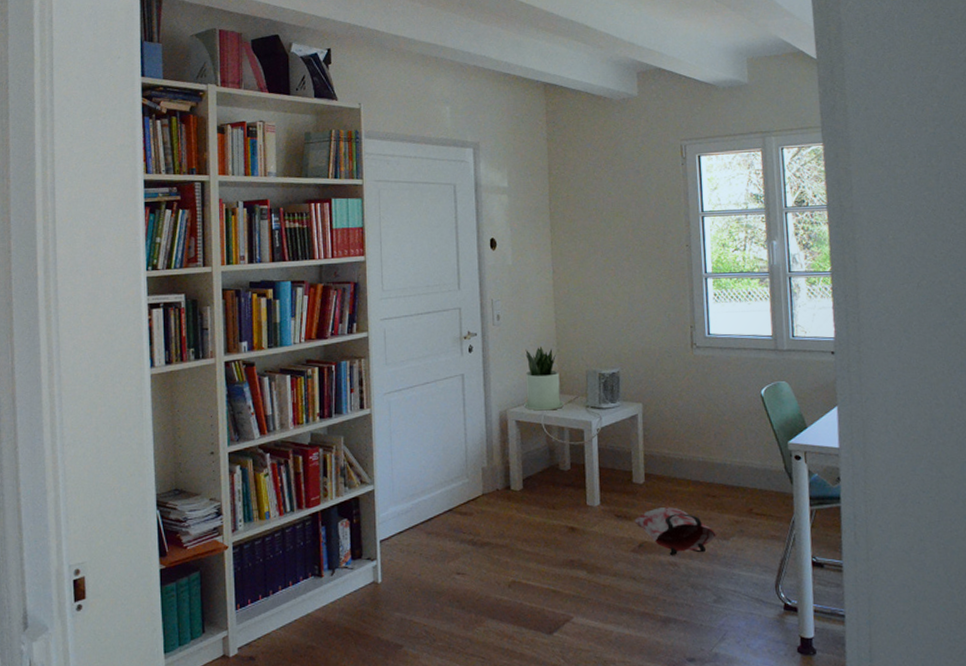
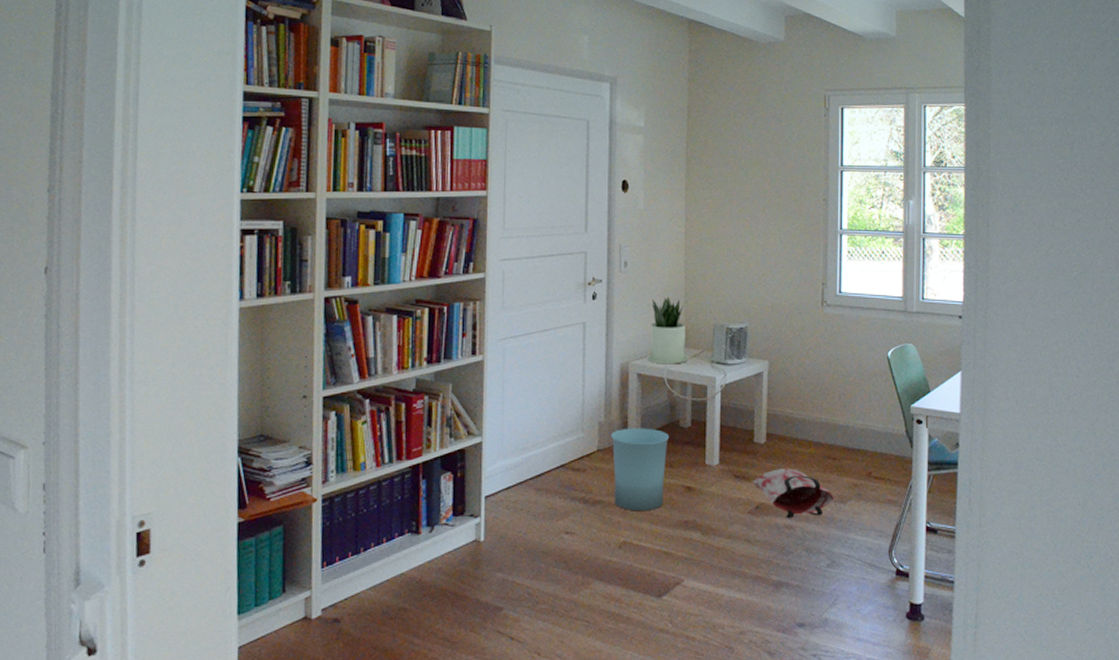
waste bin: none [494,472,551,552] -> present [611,428,670,512]

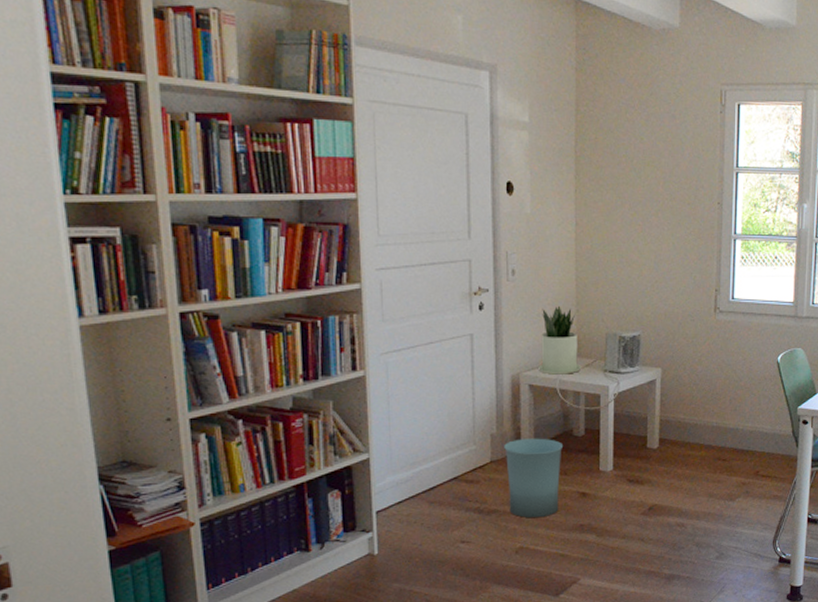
bag: present [753,467,835,518] -> none [646,470,725,517]

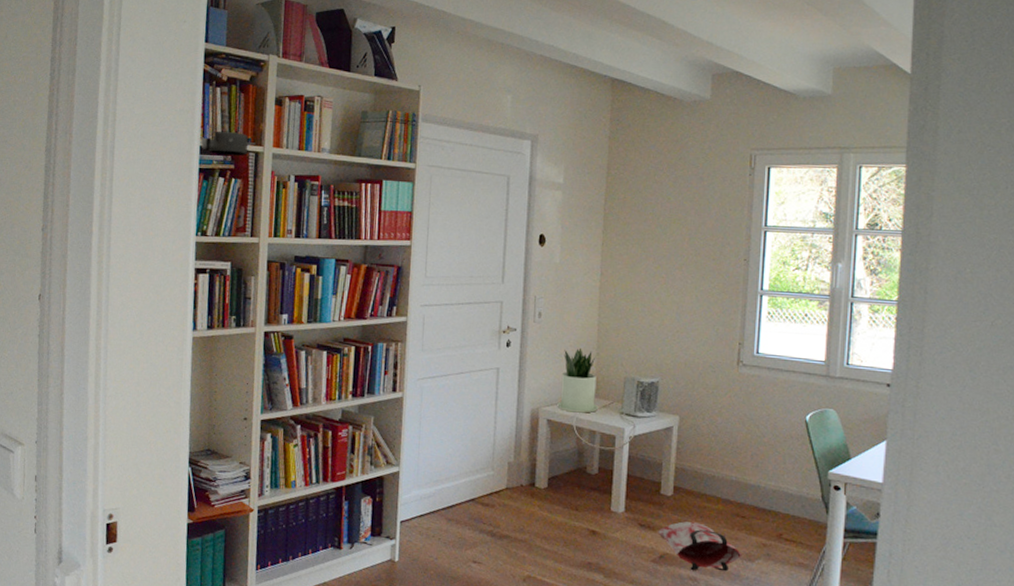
alarm clock: none [49,53,133,87] -> present [200,132,256,156]
waste bin: present [504,438,564,518] -> none [520,470,577,550]
bag: none [646,470,725,517] -> present [658,521,743,572]

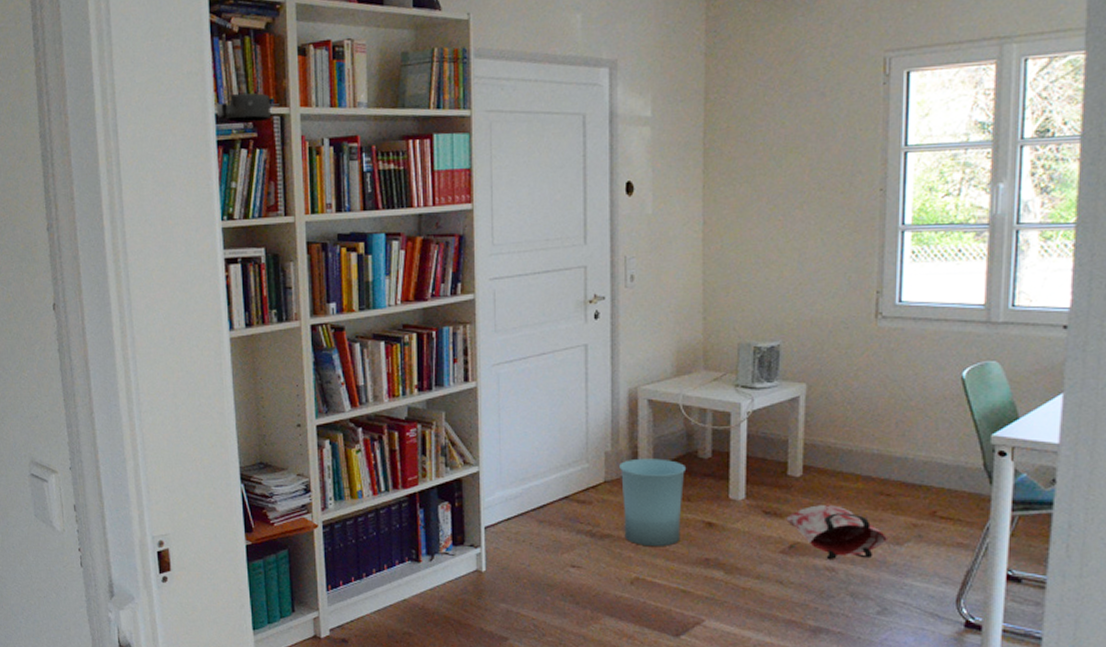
waste bin: none [520,470,577,550] -> present [619,458,687,547]
planter: present [556,347,599,413] -> none [657,313,709,389]

